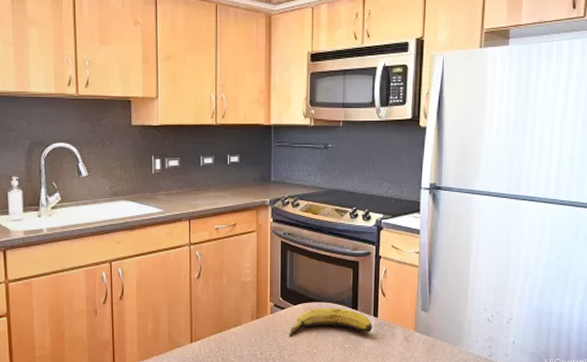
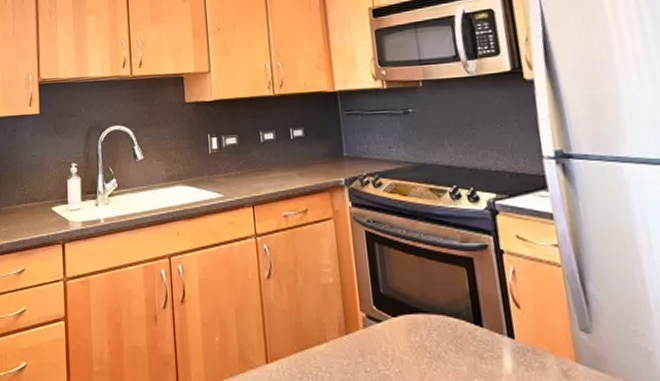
banana: present [289,307,373,337] -> none [392,322,510,362]

